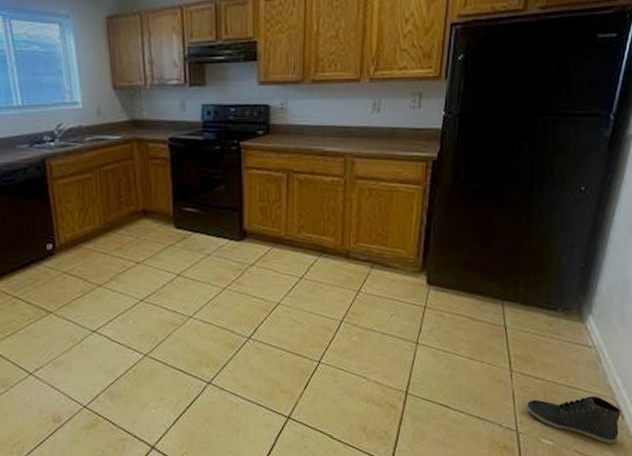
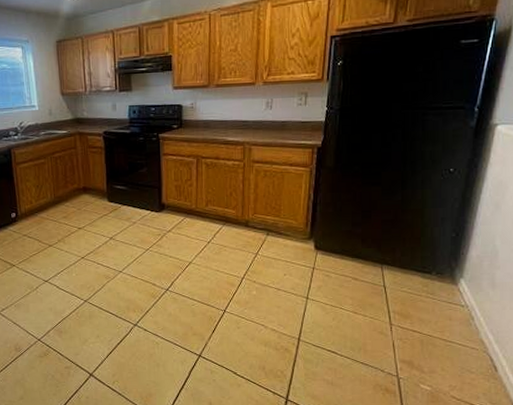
sneaker: present [526,396,621,444] -> none [405,349,494,392]

